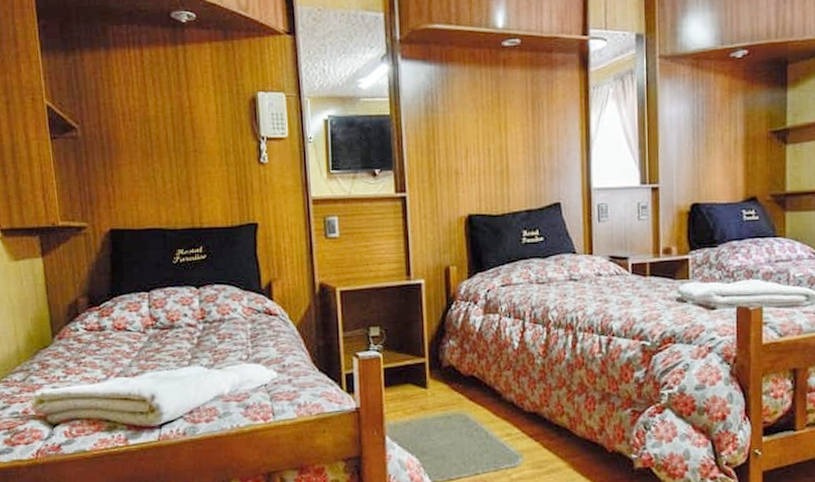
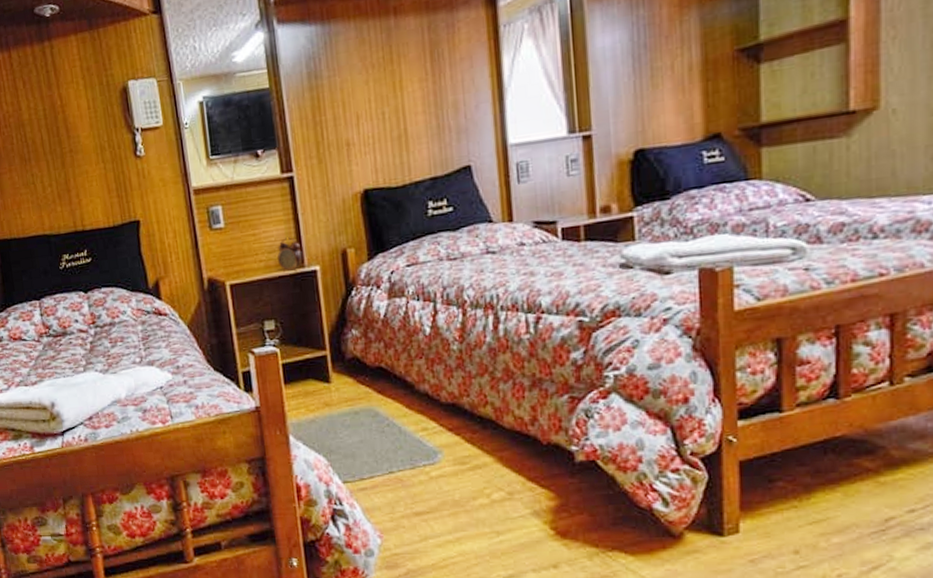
alarm clock: none [387,251,410,284] -> present [277,237,303,273]

